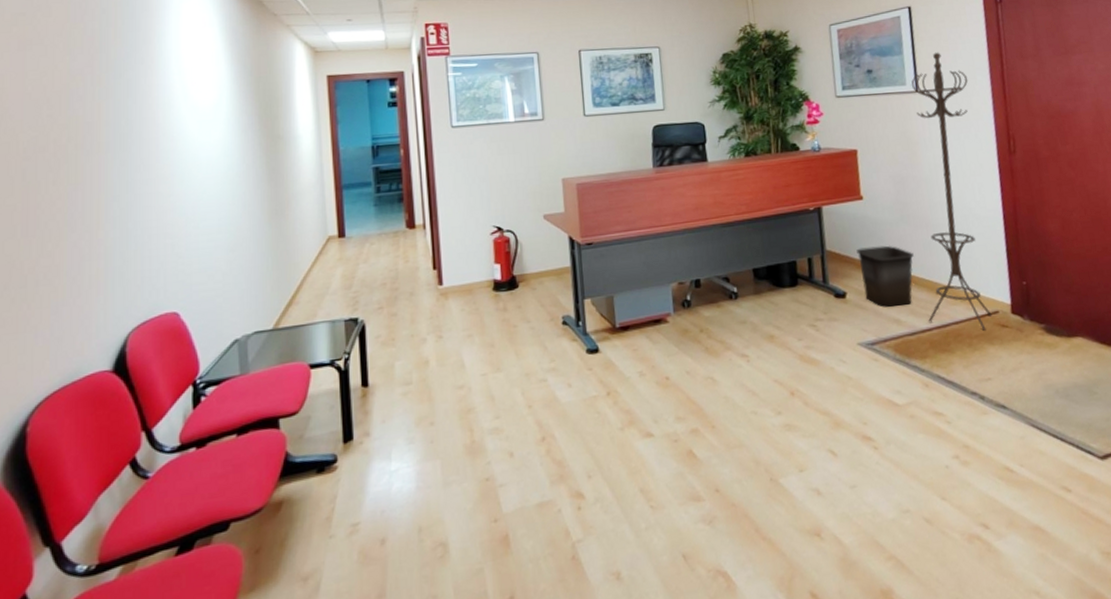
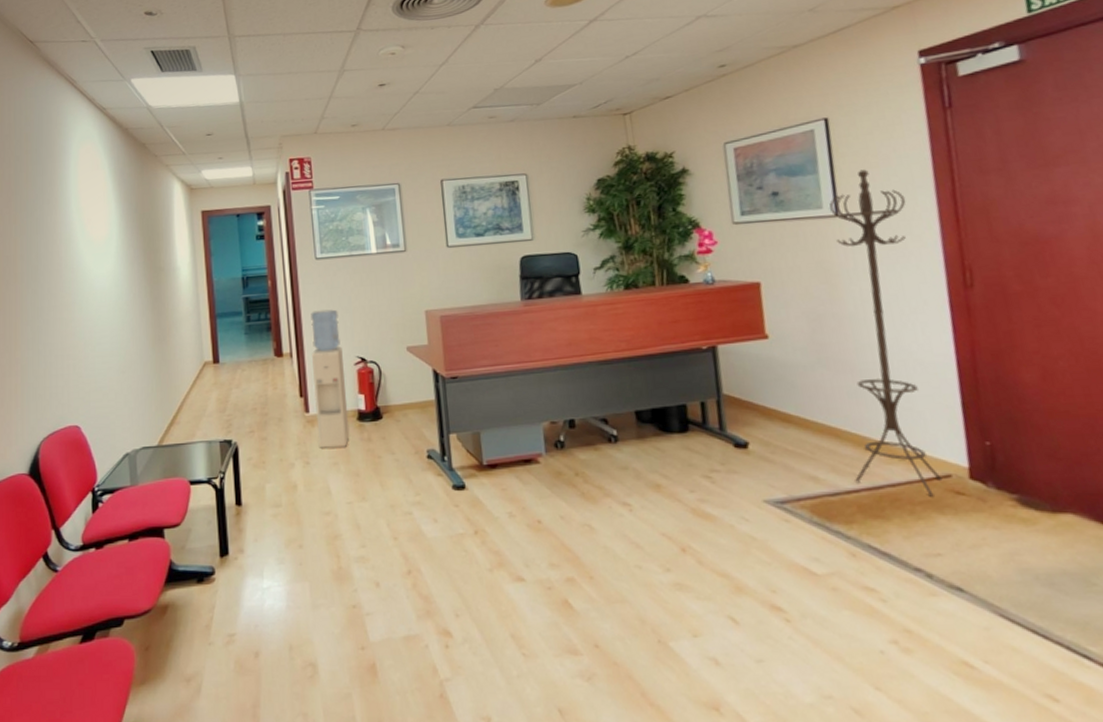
water cooler: none [445,178,485,321] -> present [310,309,350,449]
waste bin: present [856,245,914,307] -> none [760,391,835,462]

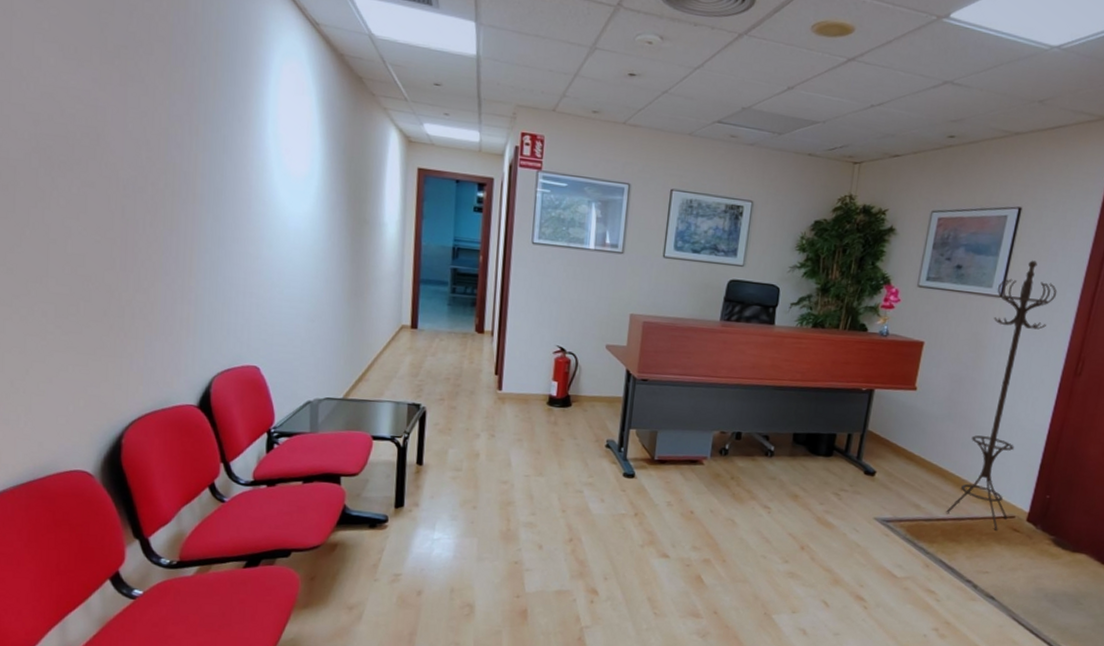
water cooler: present [310,309,350,449] -> none [506,294,546,427]

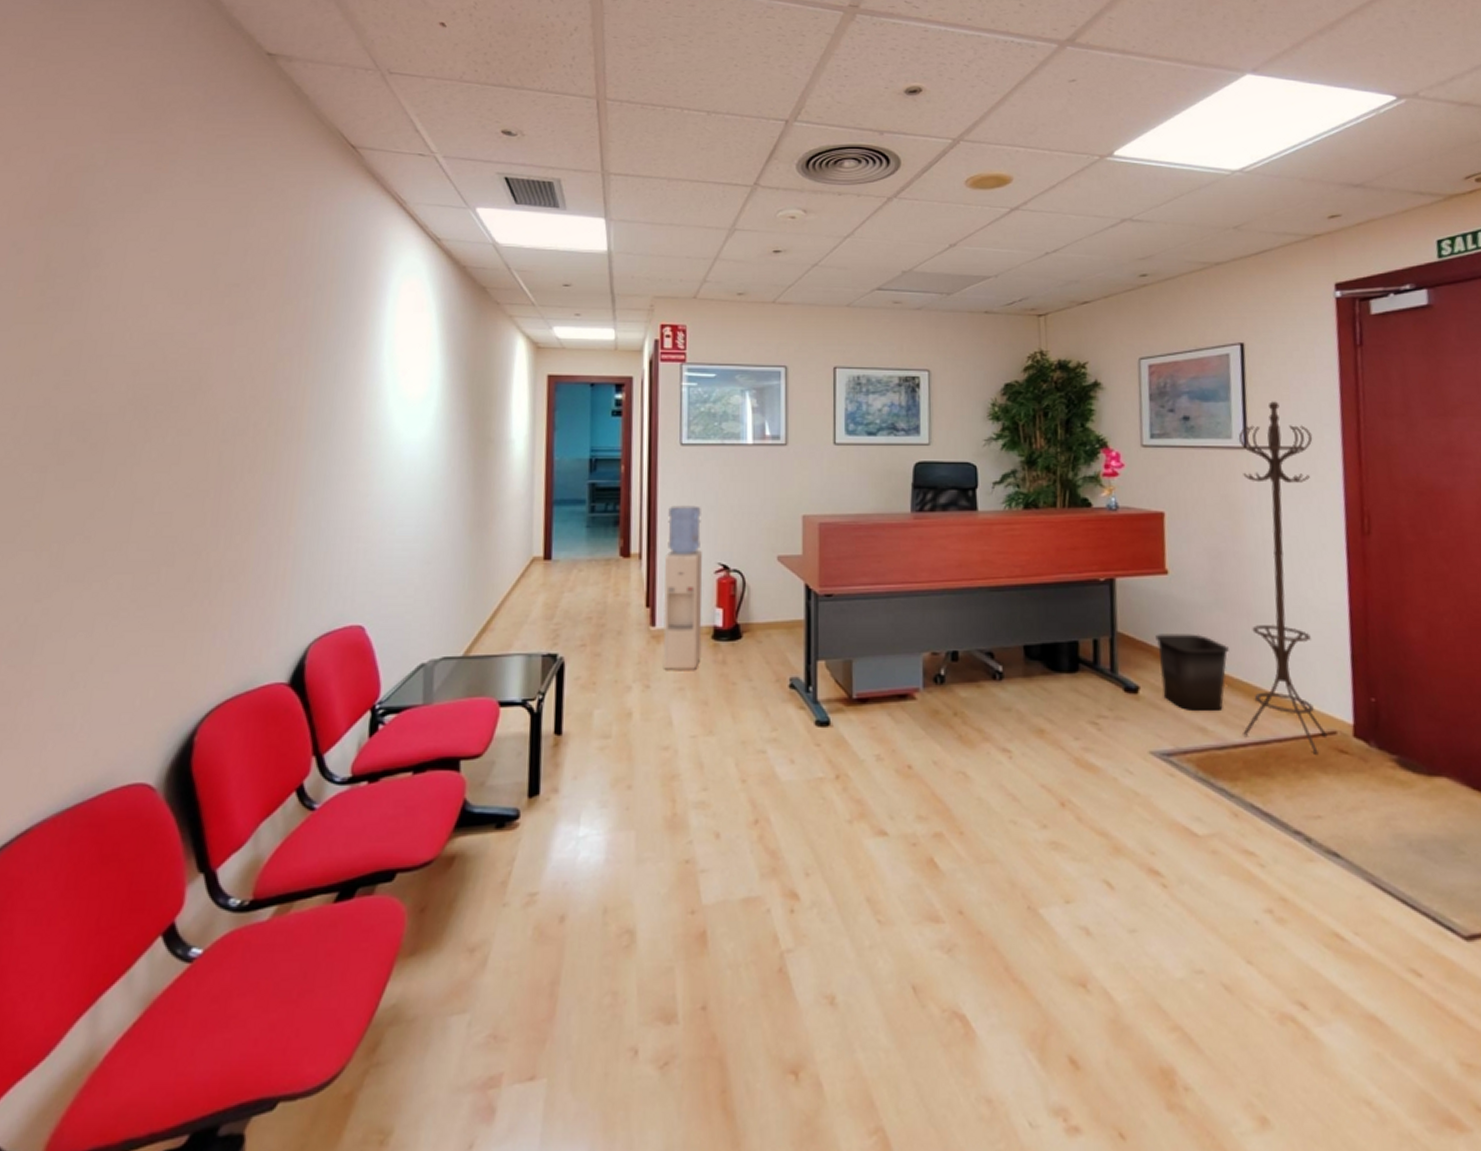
water cooler: none [506,294,546,427] -> present [663,505,702,671]
waste bin: none [893,434,950,494] -> present [1155,634,1229,710]

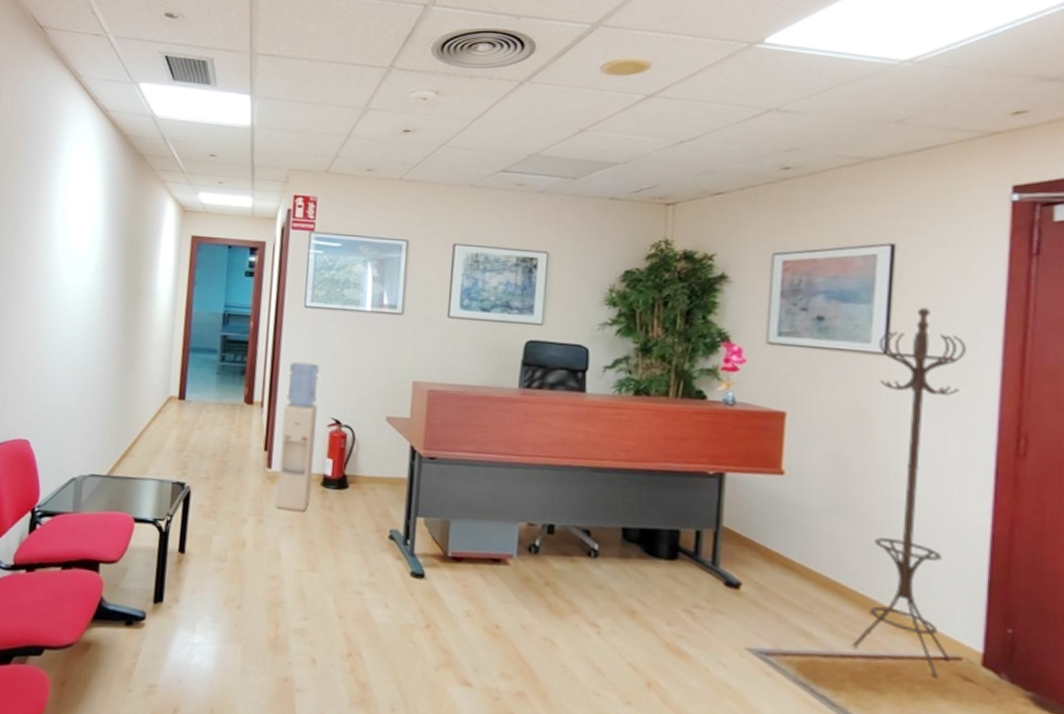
waste bin: present [1155,634,1229,710] -> none [764,533,845,618]

